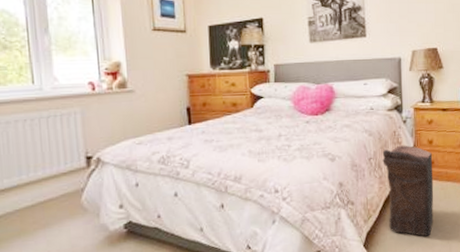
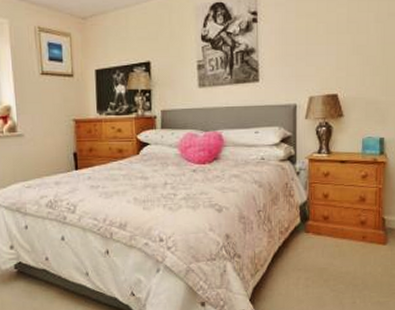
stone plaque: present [382,145,434,237] -> none [272,198,328,295]

